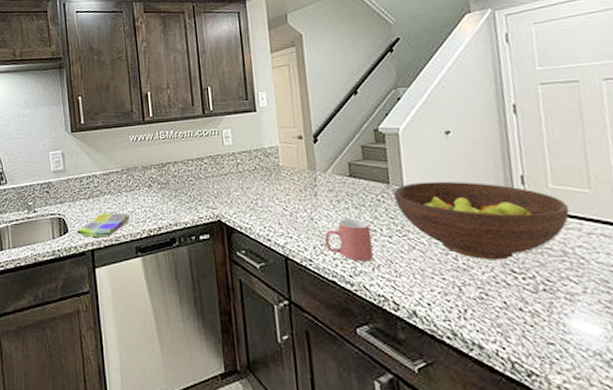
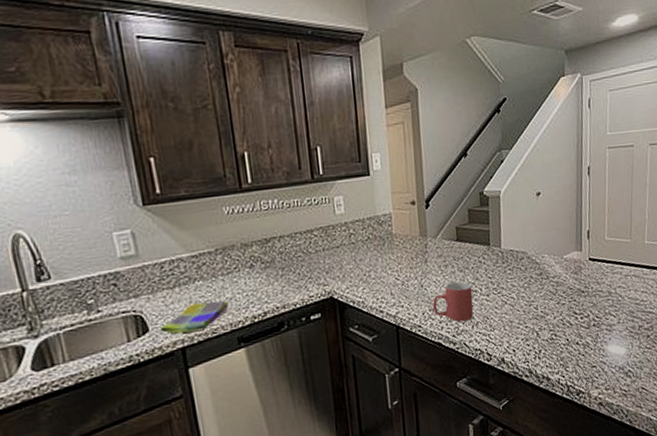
fruit bowl: present [393,181,570,261] -> none [492,239,616,306]

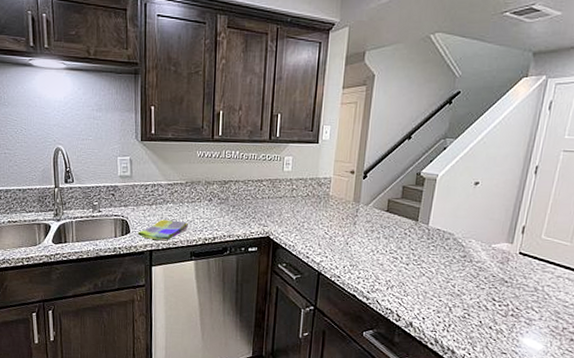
mug: present [432,281,474,322] -> none [353,246,394,282]

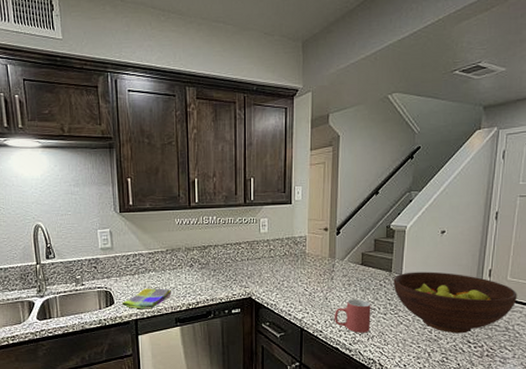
mug: none [353,246,394,282] -> present [334,299,371,333]
fruit bowl: none [418,222,551,291] -> present [393,271,518,334]

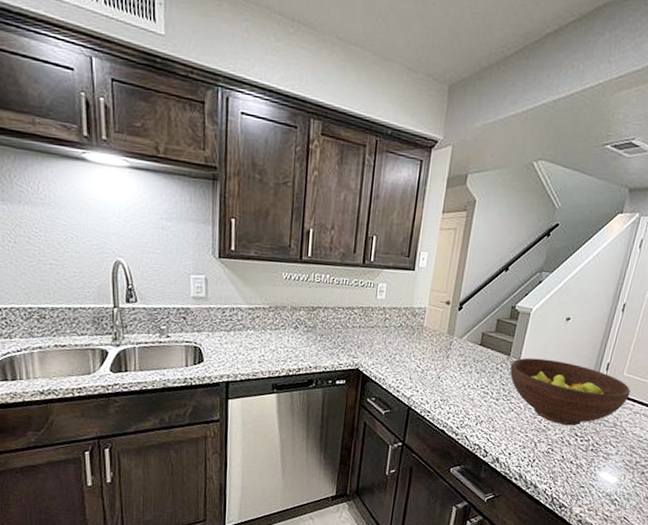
dish towel: present [122,288,172,309] -> none [212,347,272,372]
mug: present [334,299,371,333] -> none [444,381,485,417]

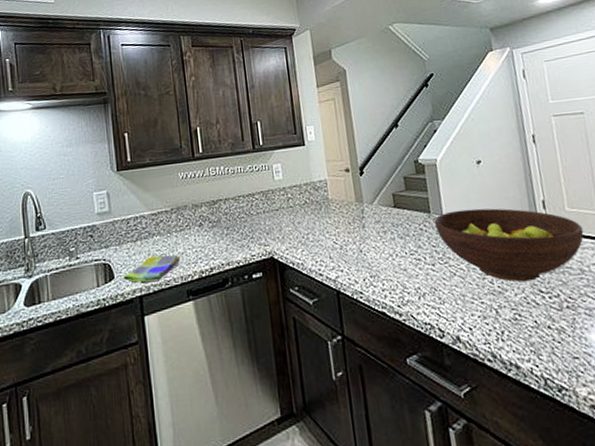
dish towel: none [212,347,272,372] -> present [123,255,181,283]

